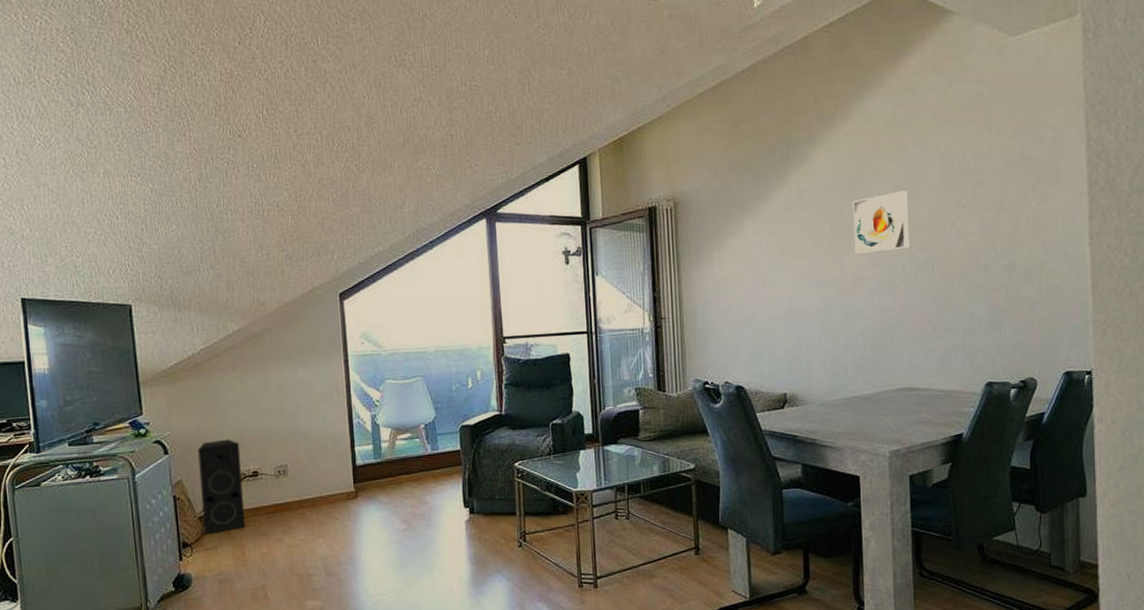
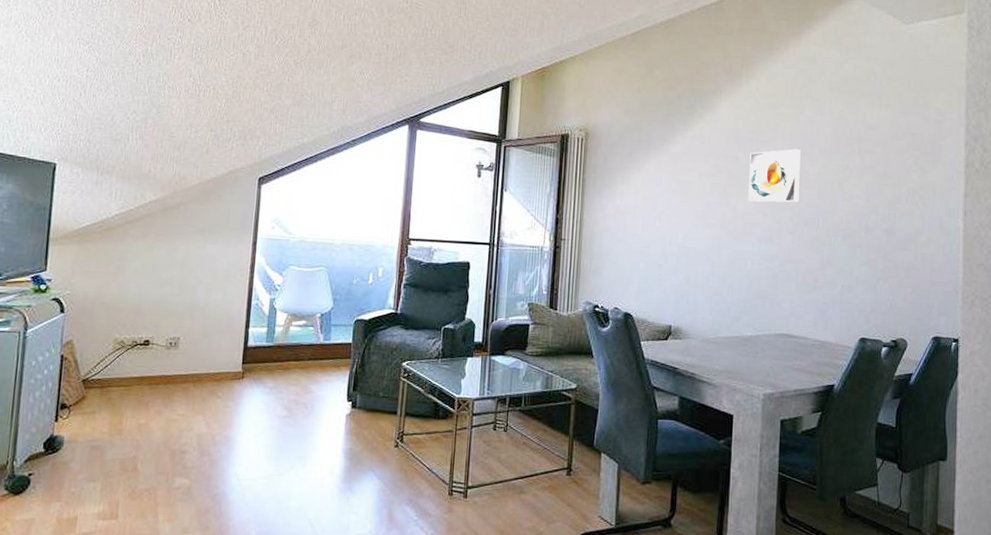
speaker: present [198,439,246,536] -> none [85,304,137,399]

